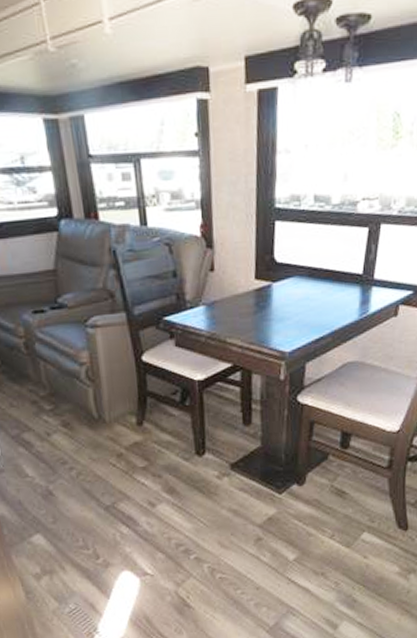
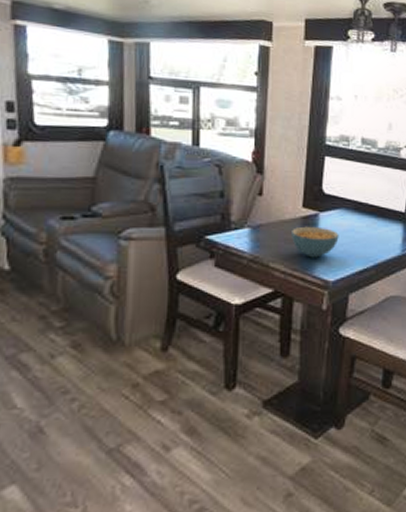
cereal bowl: none [246,298,294,330] -> present [292,226,339,258]

